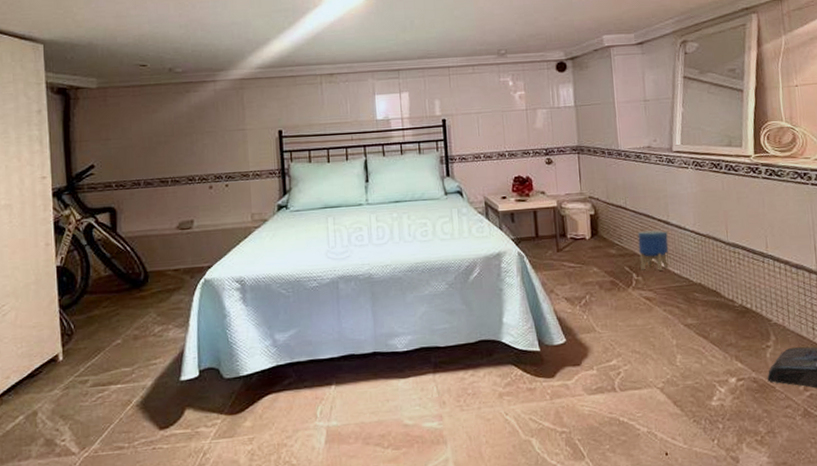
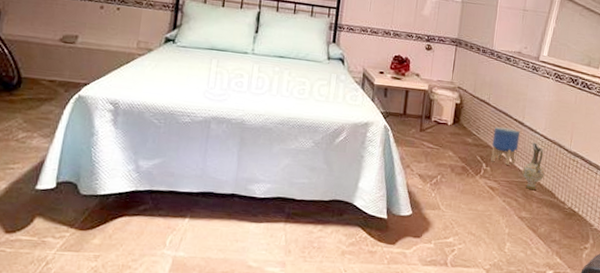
ceramic jug: none [678,240,704,293] -> present [522,142,545,190]

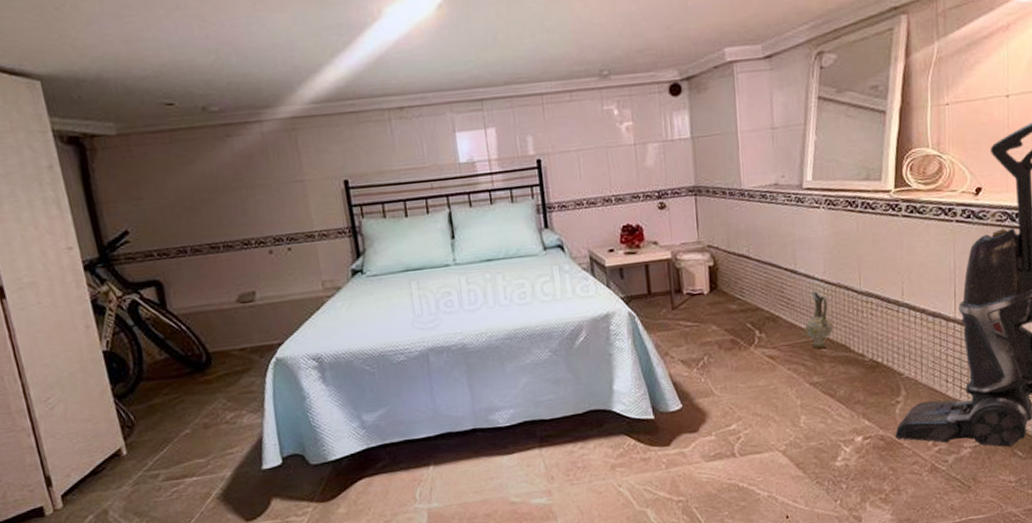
planter: present [490,126,520,165] -> none [761,280,795,327]

